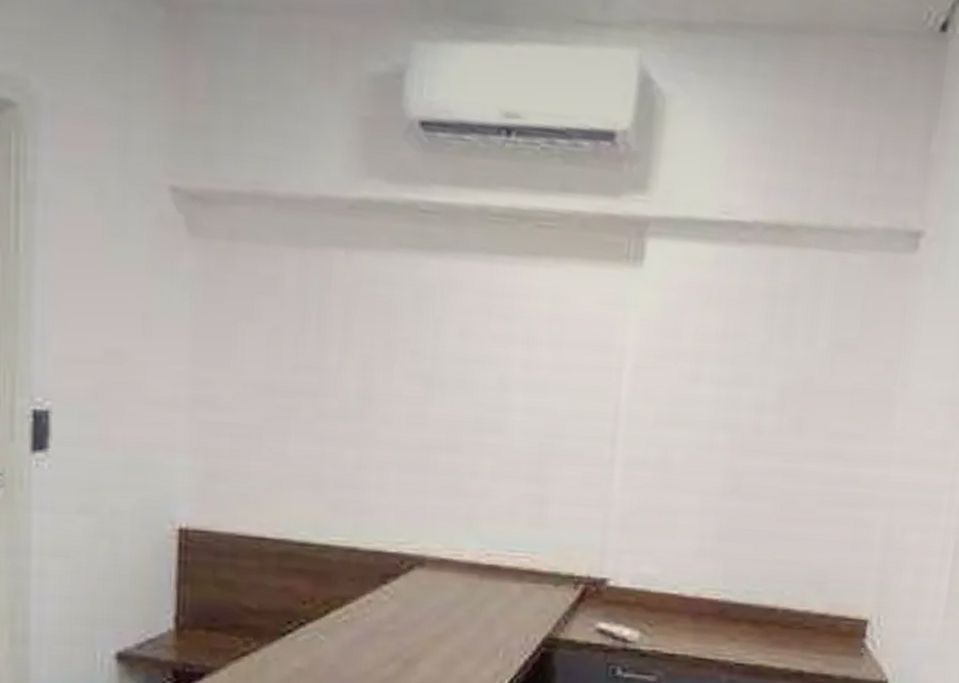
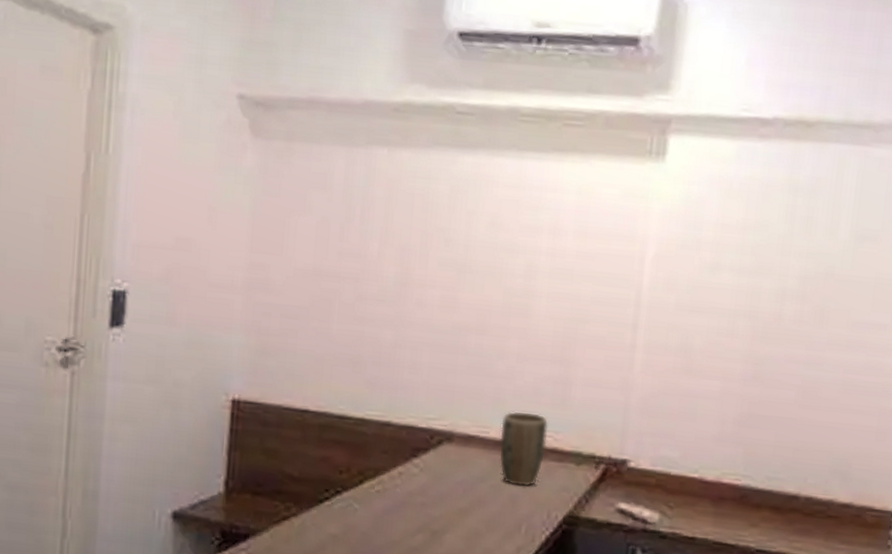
plant pot: none [474,532,525,610] -> present [499,411,548,486]

